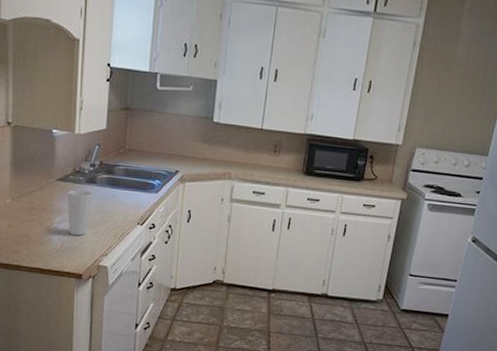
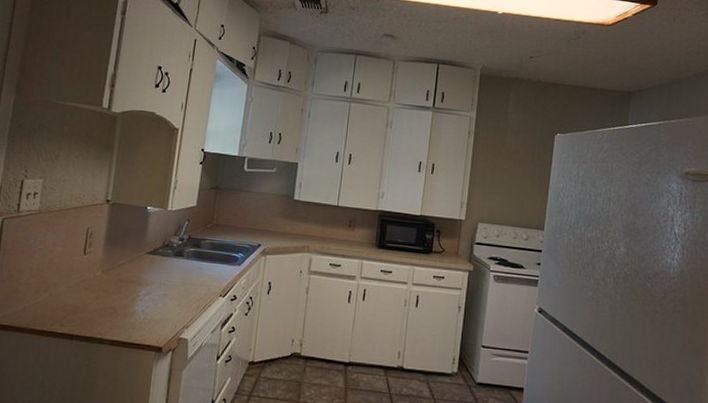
cup: present [67,190,92,236] -> none [153,262,179,308]

